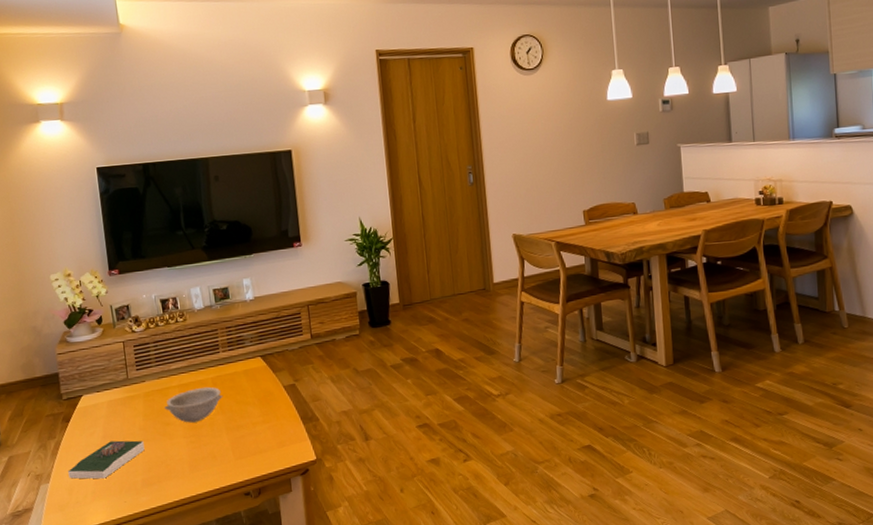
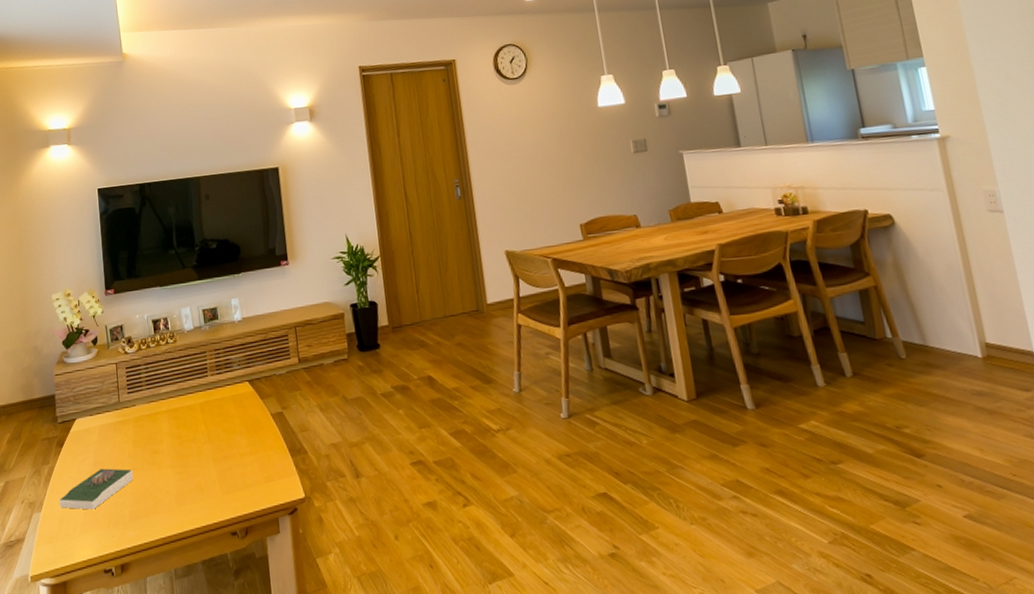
bowl: present [164,386,223,423] -> none [153,412,211,452]

